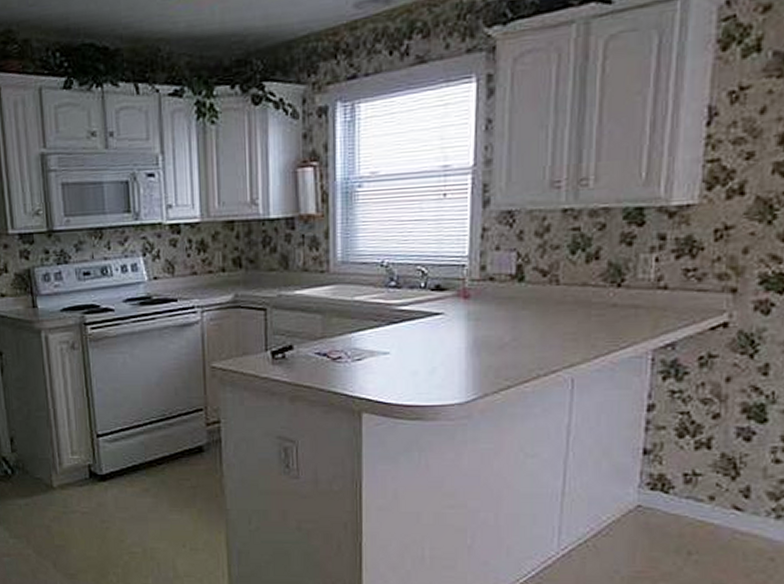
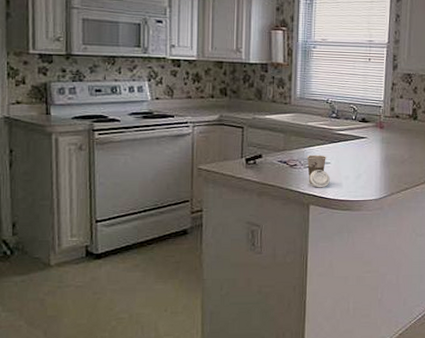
cup: none [355,342,390,389] -> present [306,154,330,188]

